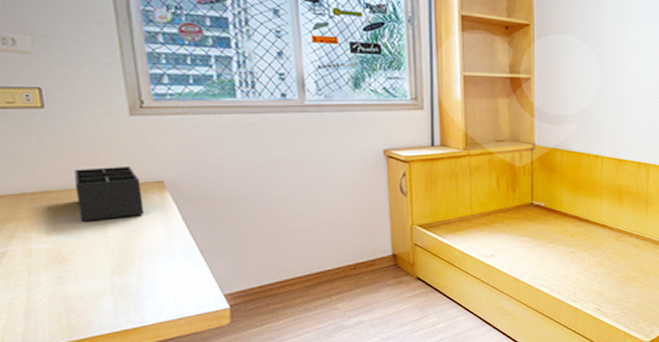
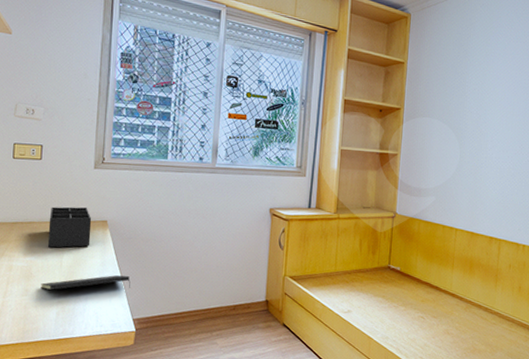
notepad: none [81,246,213,274] -> present [41,275,131,290]

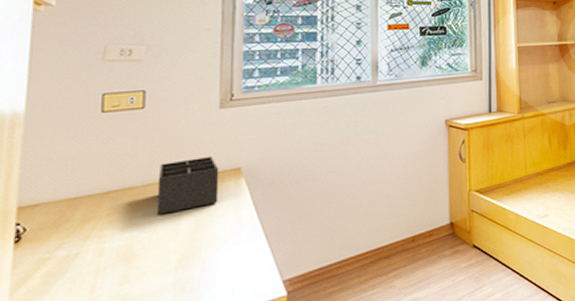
notepad: present [41,275,131,290] -> none [148,229,277,270]

